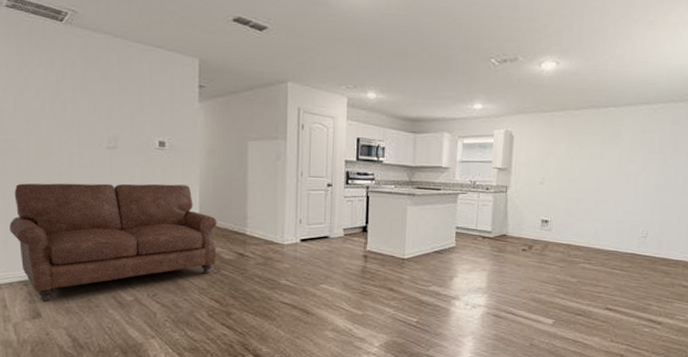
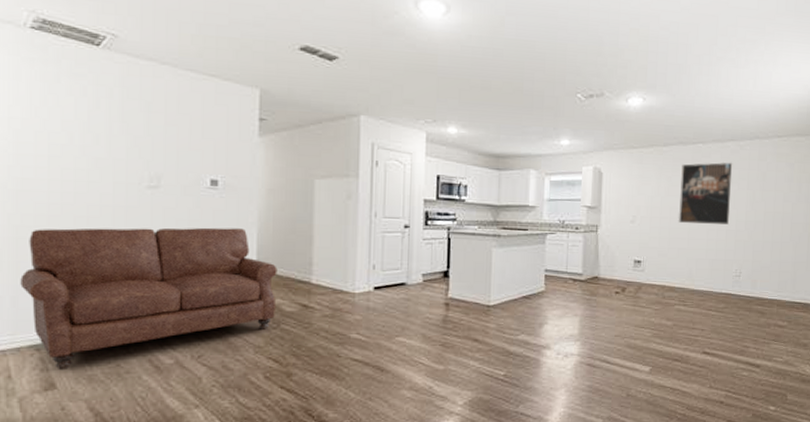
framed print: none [586,125,645,187] -> present [678,162,733,224]

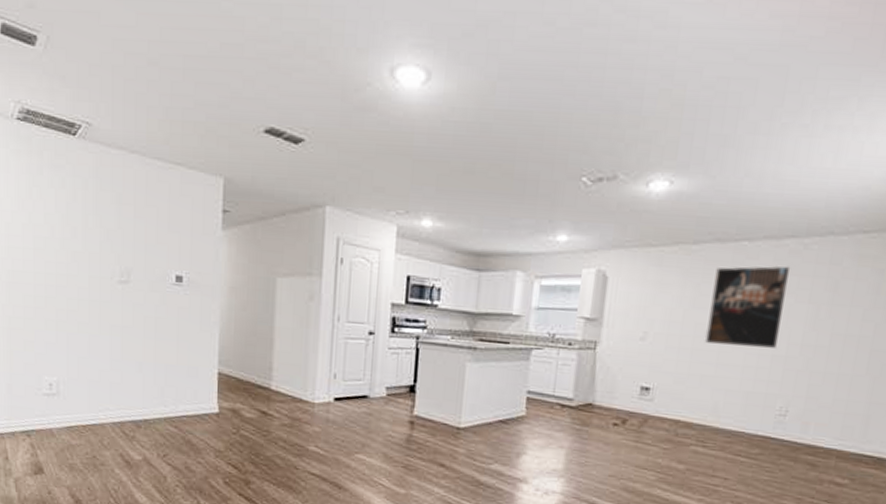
sofa: present [20,227,277,371] -> none [13,320,238,457]

